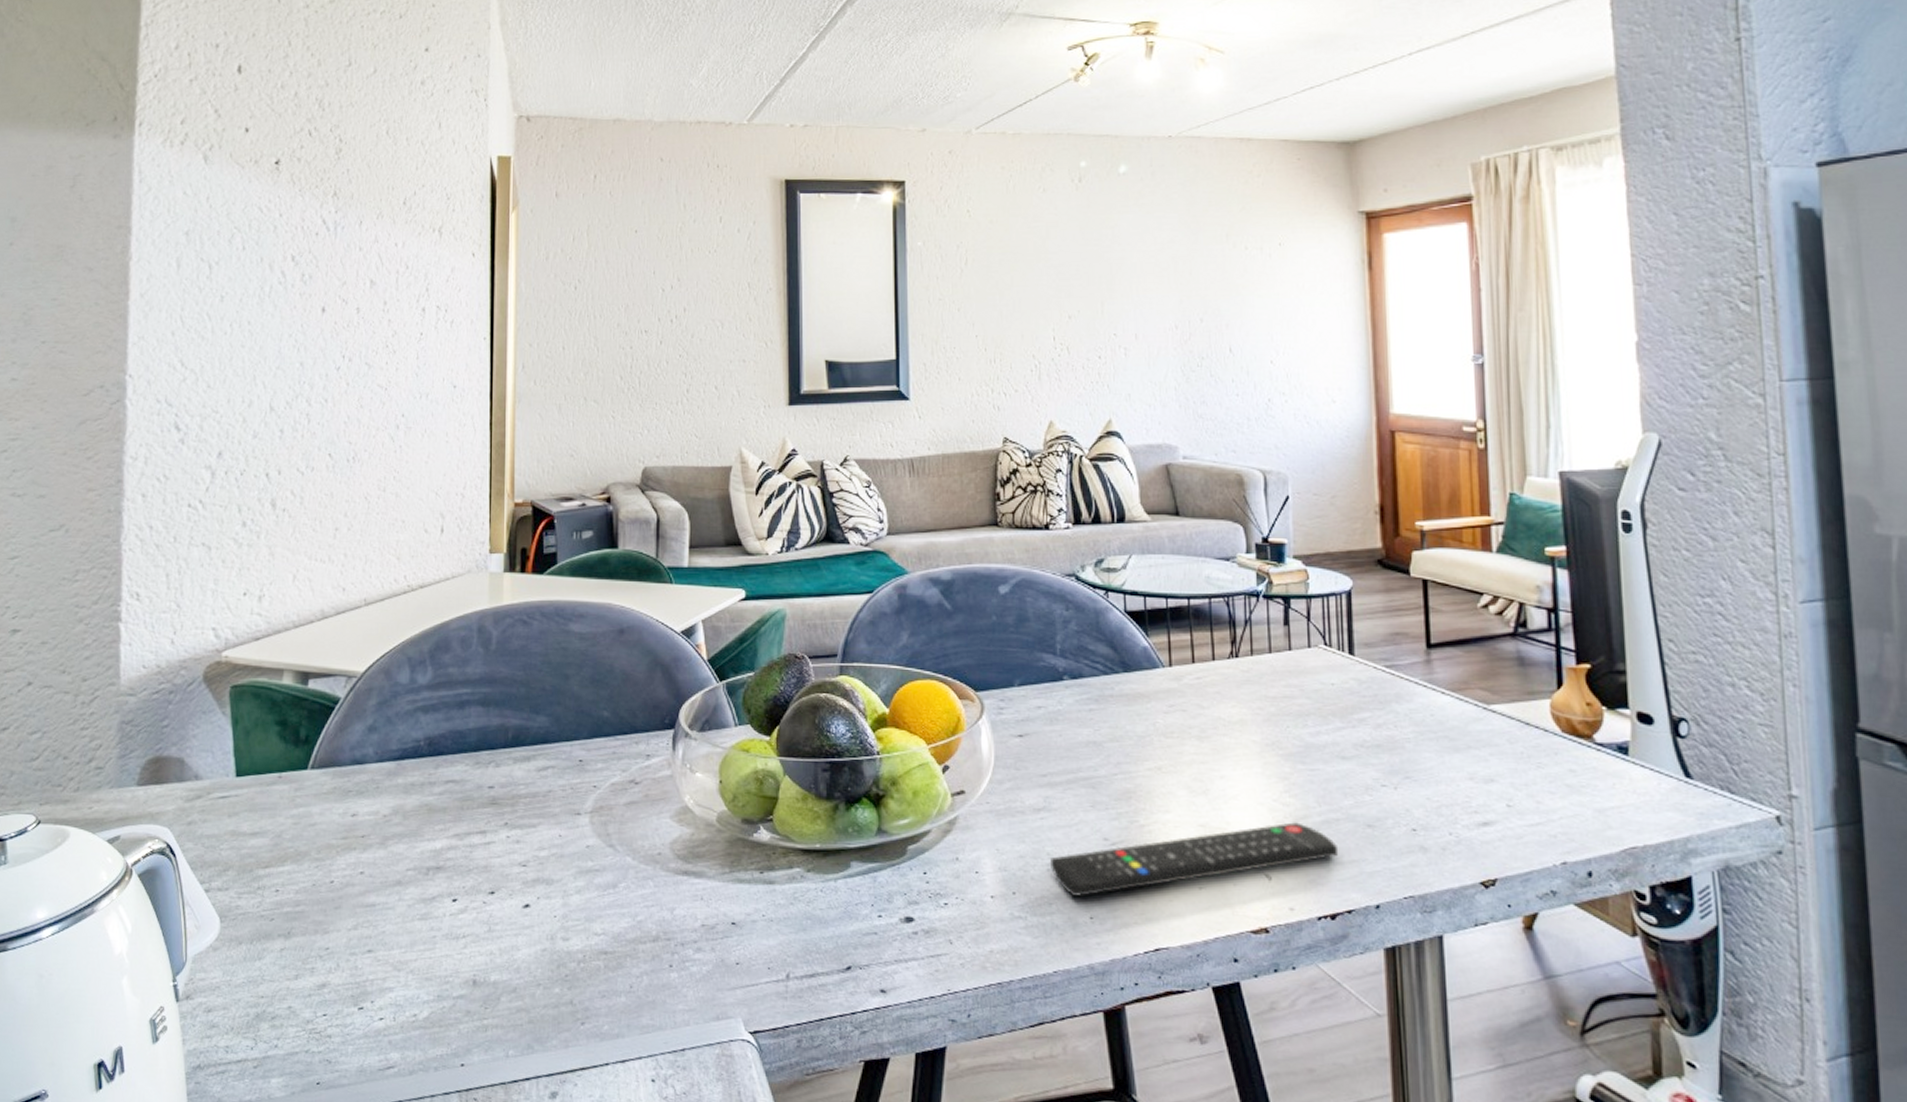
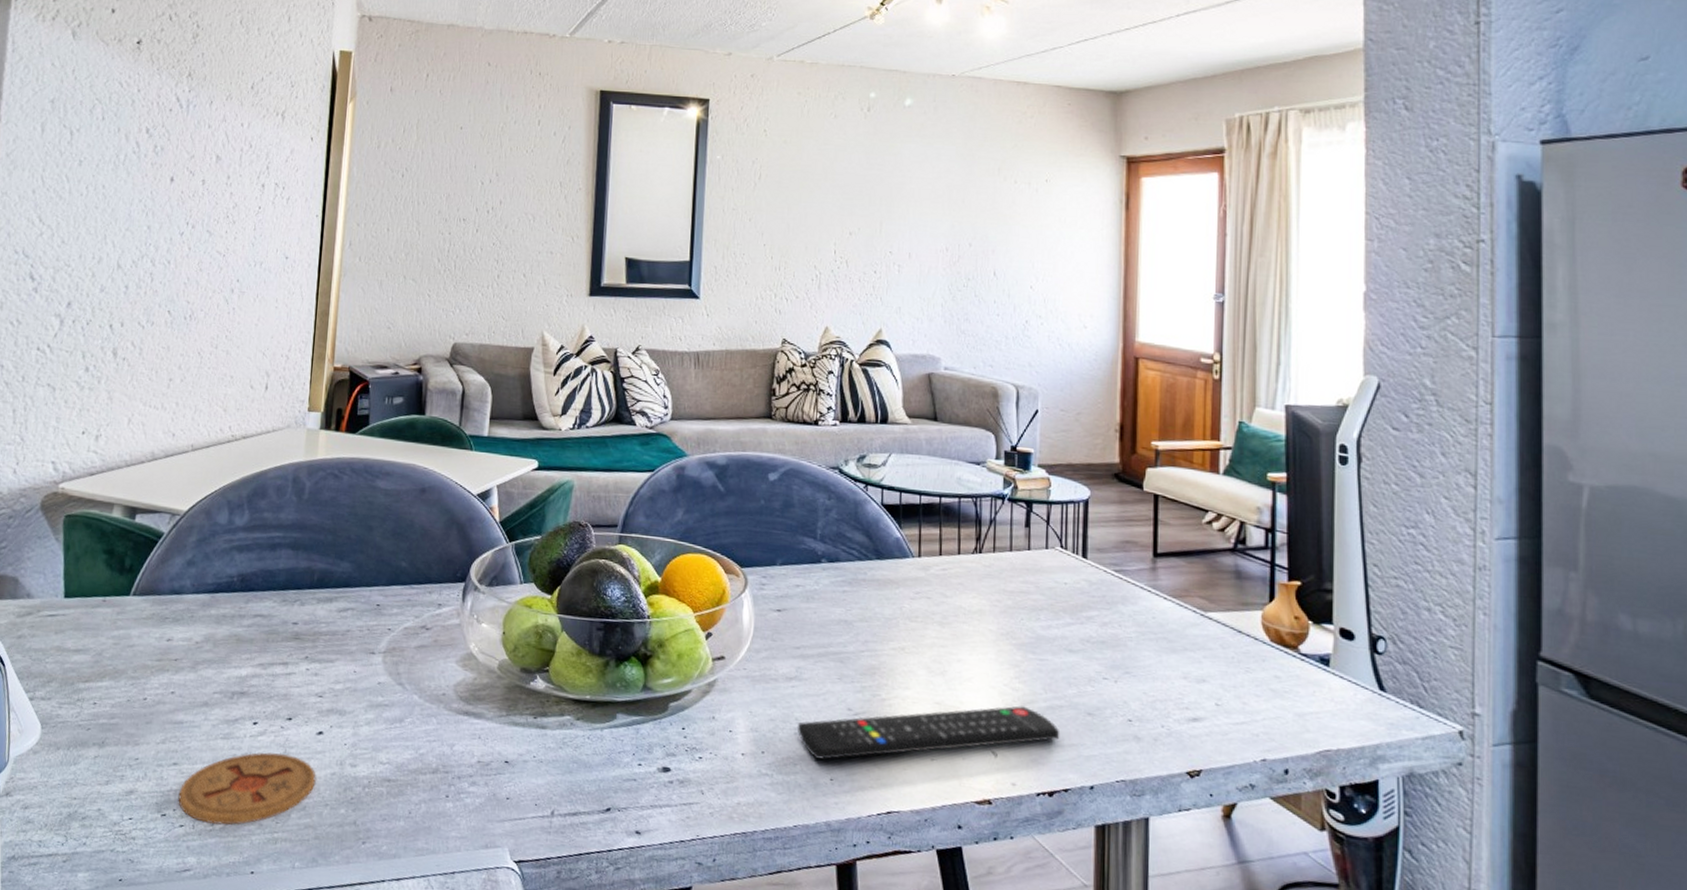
coaster: none [376,931,525,1015] -> present [178,752,316,825]

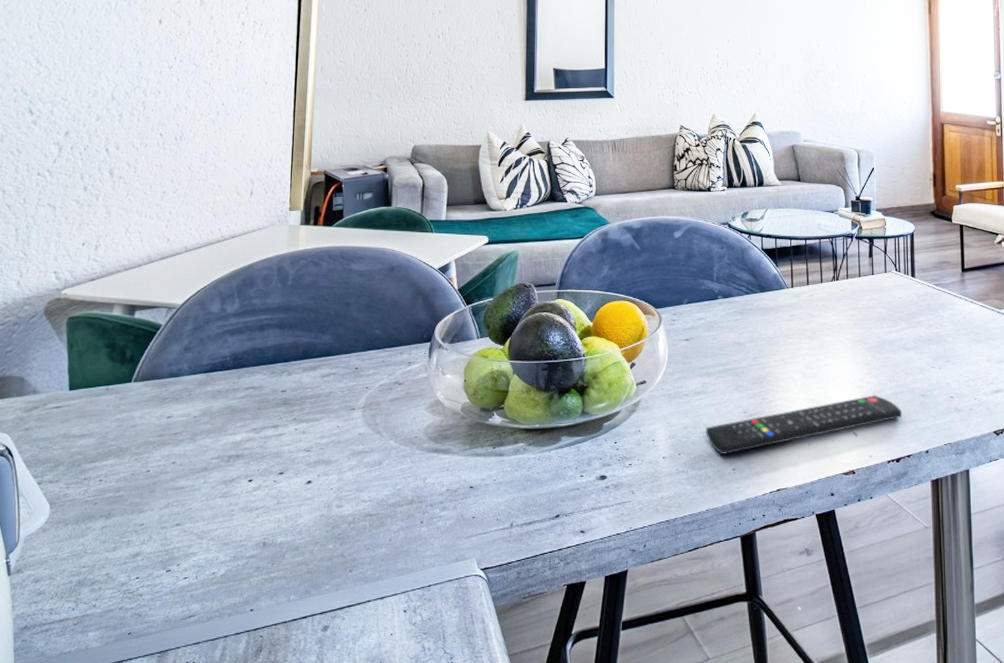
coaster: present [178,752,316,825] -> none [181,504,307,572]

